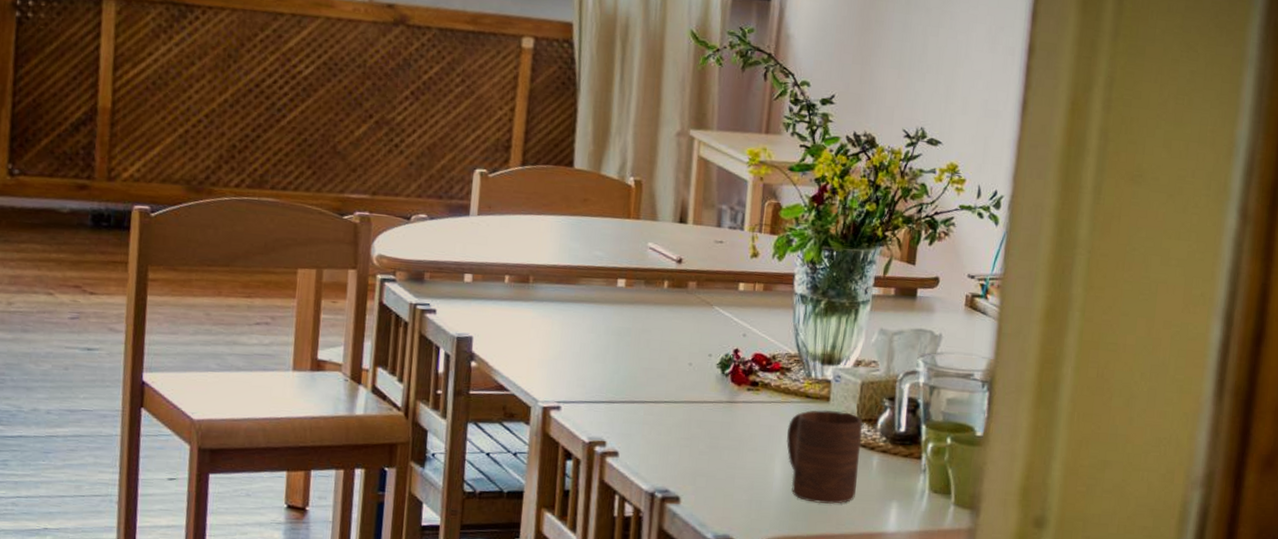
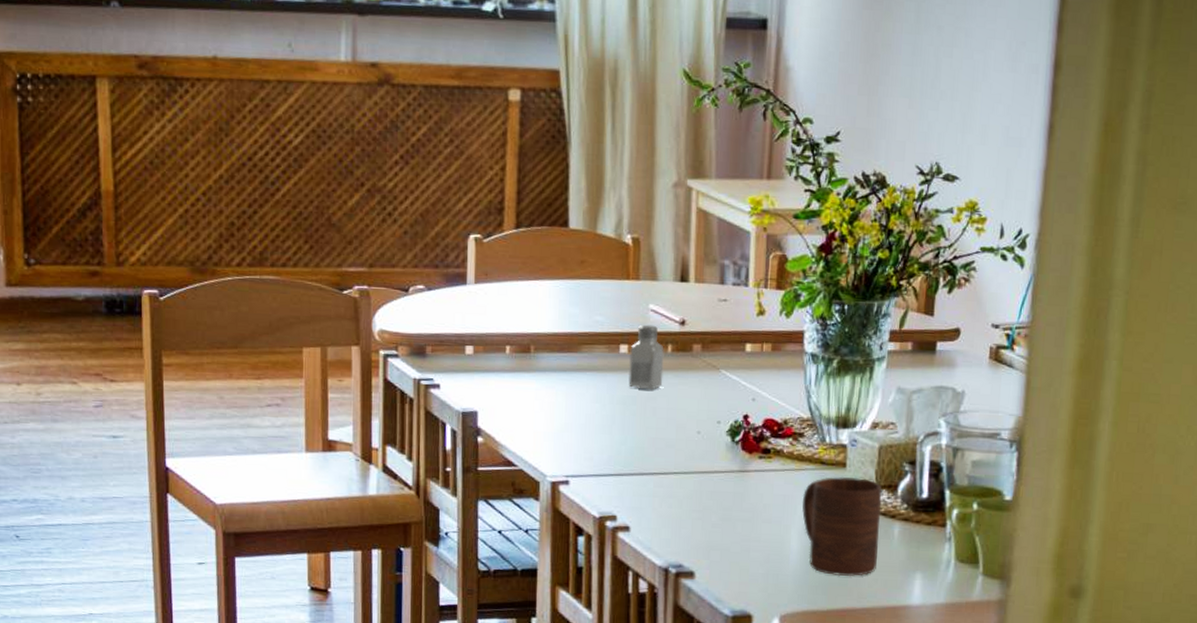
saltshaker: none [624,261,661,323] -> present [628,324,664,390]

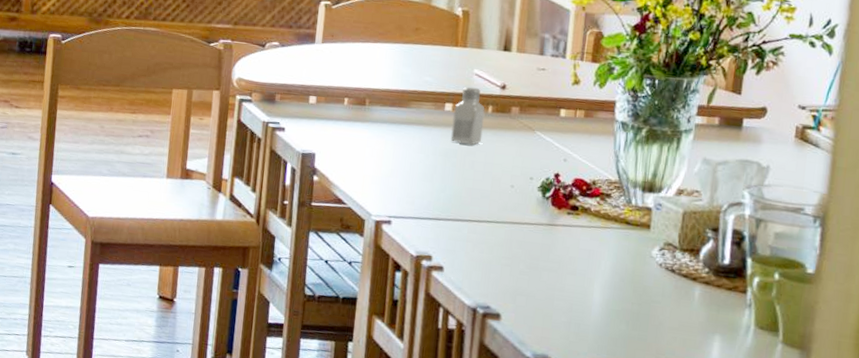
cup: present [802,476,882,577] -> none [606,237,685,333]

